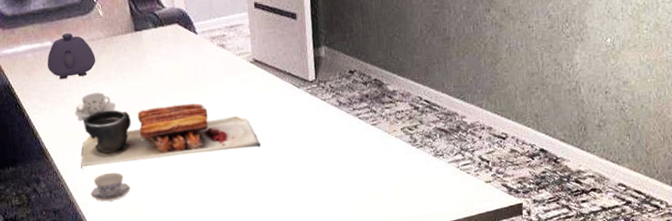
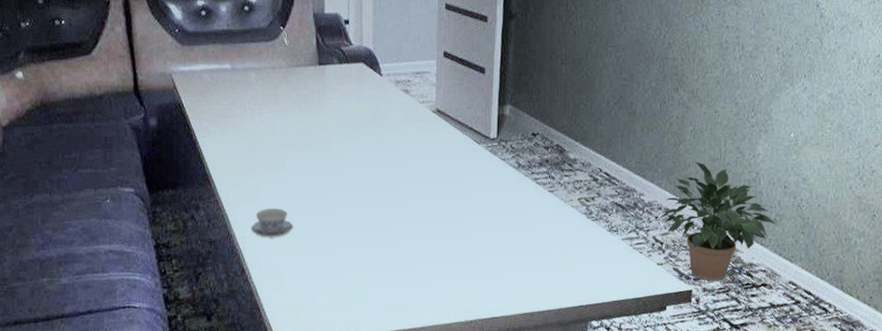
teapot: present [47,33,96,79] -> none [223,58,275,104]
teacup: present [75,92,117,120] -> none [246,123,290,149]
food platter: present [81,103,261,169] -> none [245,143,433,201]
potted plant: none [481,78,600,193] -> present [657,162,776,281]

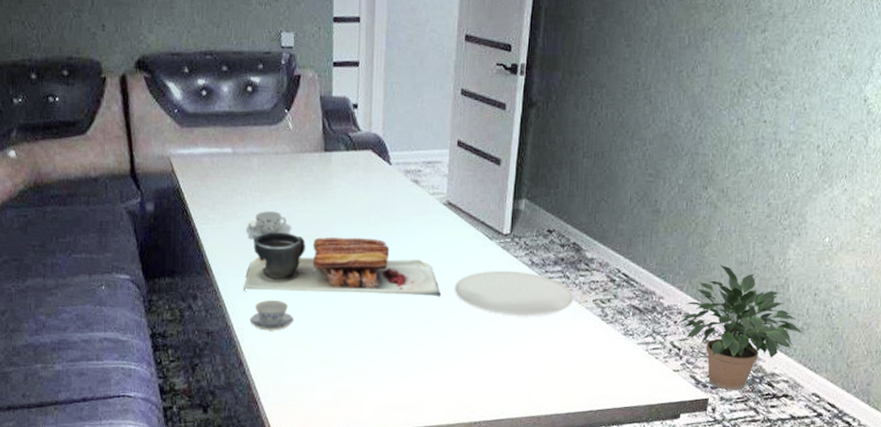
food platter: none [245,143,433,201] -> present [244,232,441,297]
teacup: none [246,123,290,149] -> present [247,211,292,238]
plate: none [446,173,560,216] -> present [454,270,575,316]

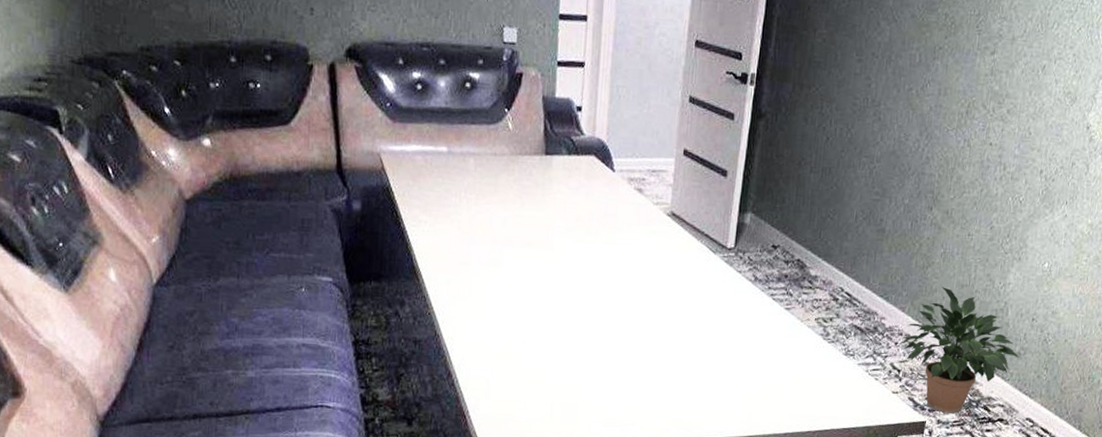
food platter: present [244,232,441,297] -> none [455,237,661,311]
teacup: present [247,211,292,238] -> none [460,215,509,242]
teacup: present [249,299,293,331] -> none [460,308,507,341]
plate: present [454,270,575,316] -> none [675,285,797,333]

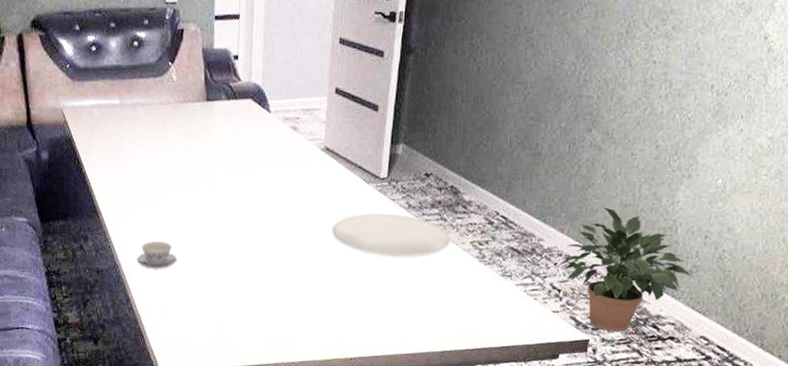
teacup: none [460,308,507,341] -> present [136,240,177,270]
plate: none [675,285,797,333] -> present [331,213,452,257]

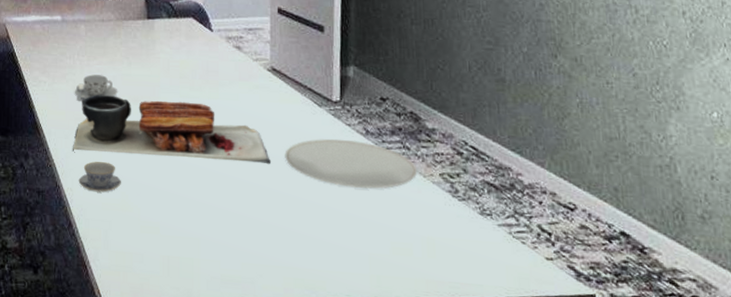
food platter: none [131,178,318,239] -> present [73,95,271,165]
teacup: none [133,158,176,183] -> present [75,74,118,100]
potted plant: present [556,207,691,332] -> none [541,140,704,287]

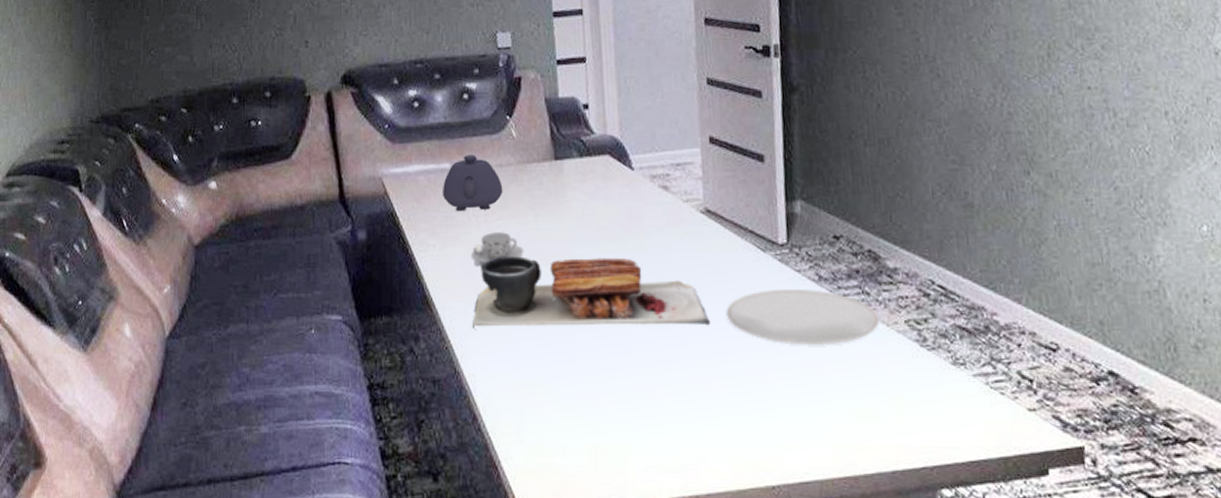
teapot: none [53,10,104,56] -> present [442,155,503,210]
teacup: present [78,161,121,193] -> none [481,337,534,376]

